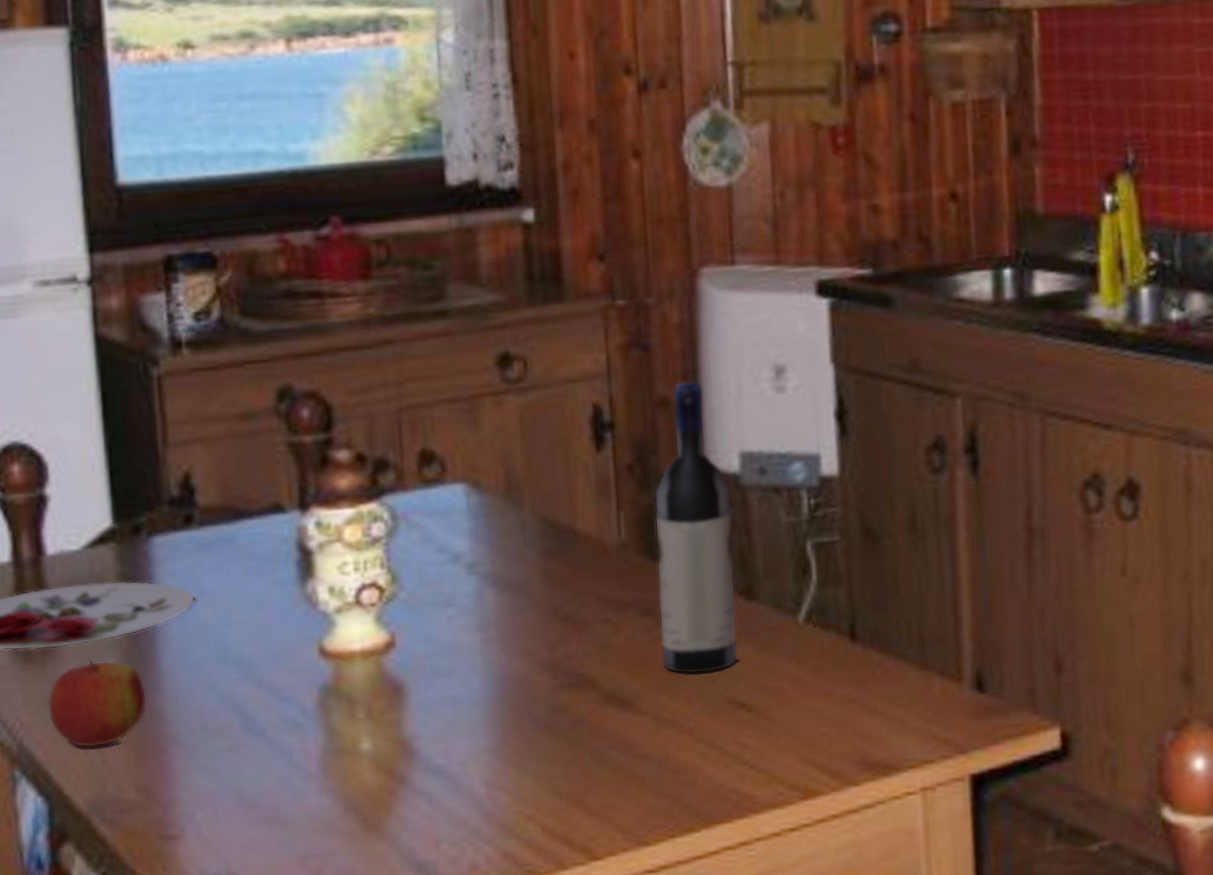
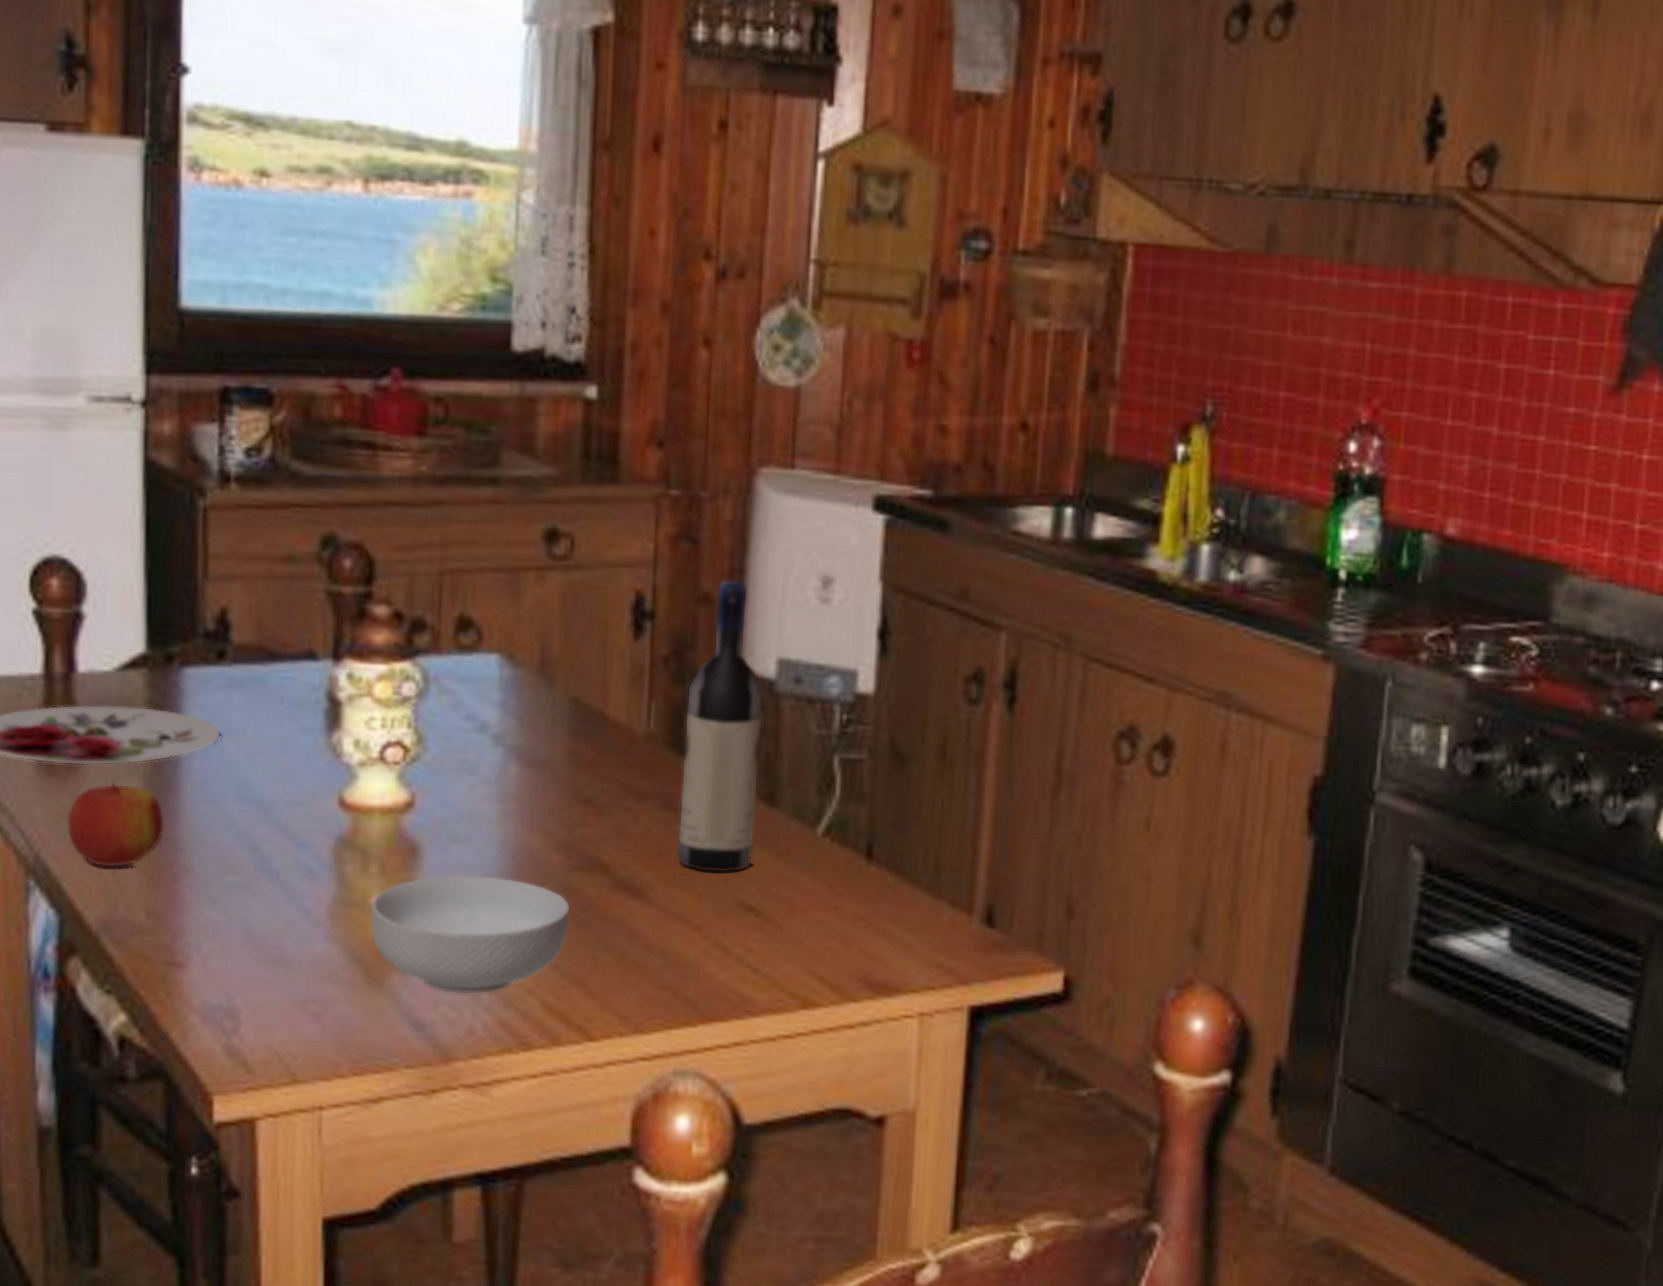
cereal bowl: none [361,706,562,830] -> present [370,875,570,994]

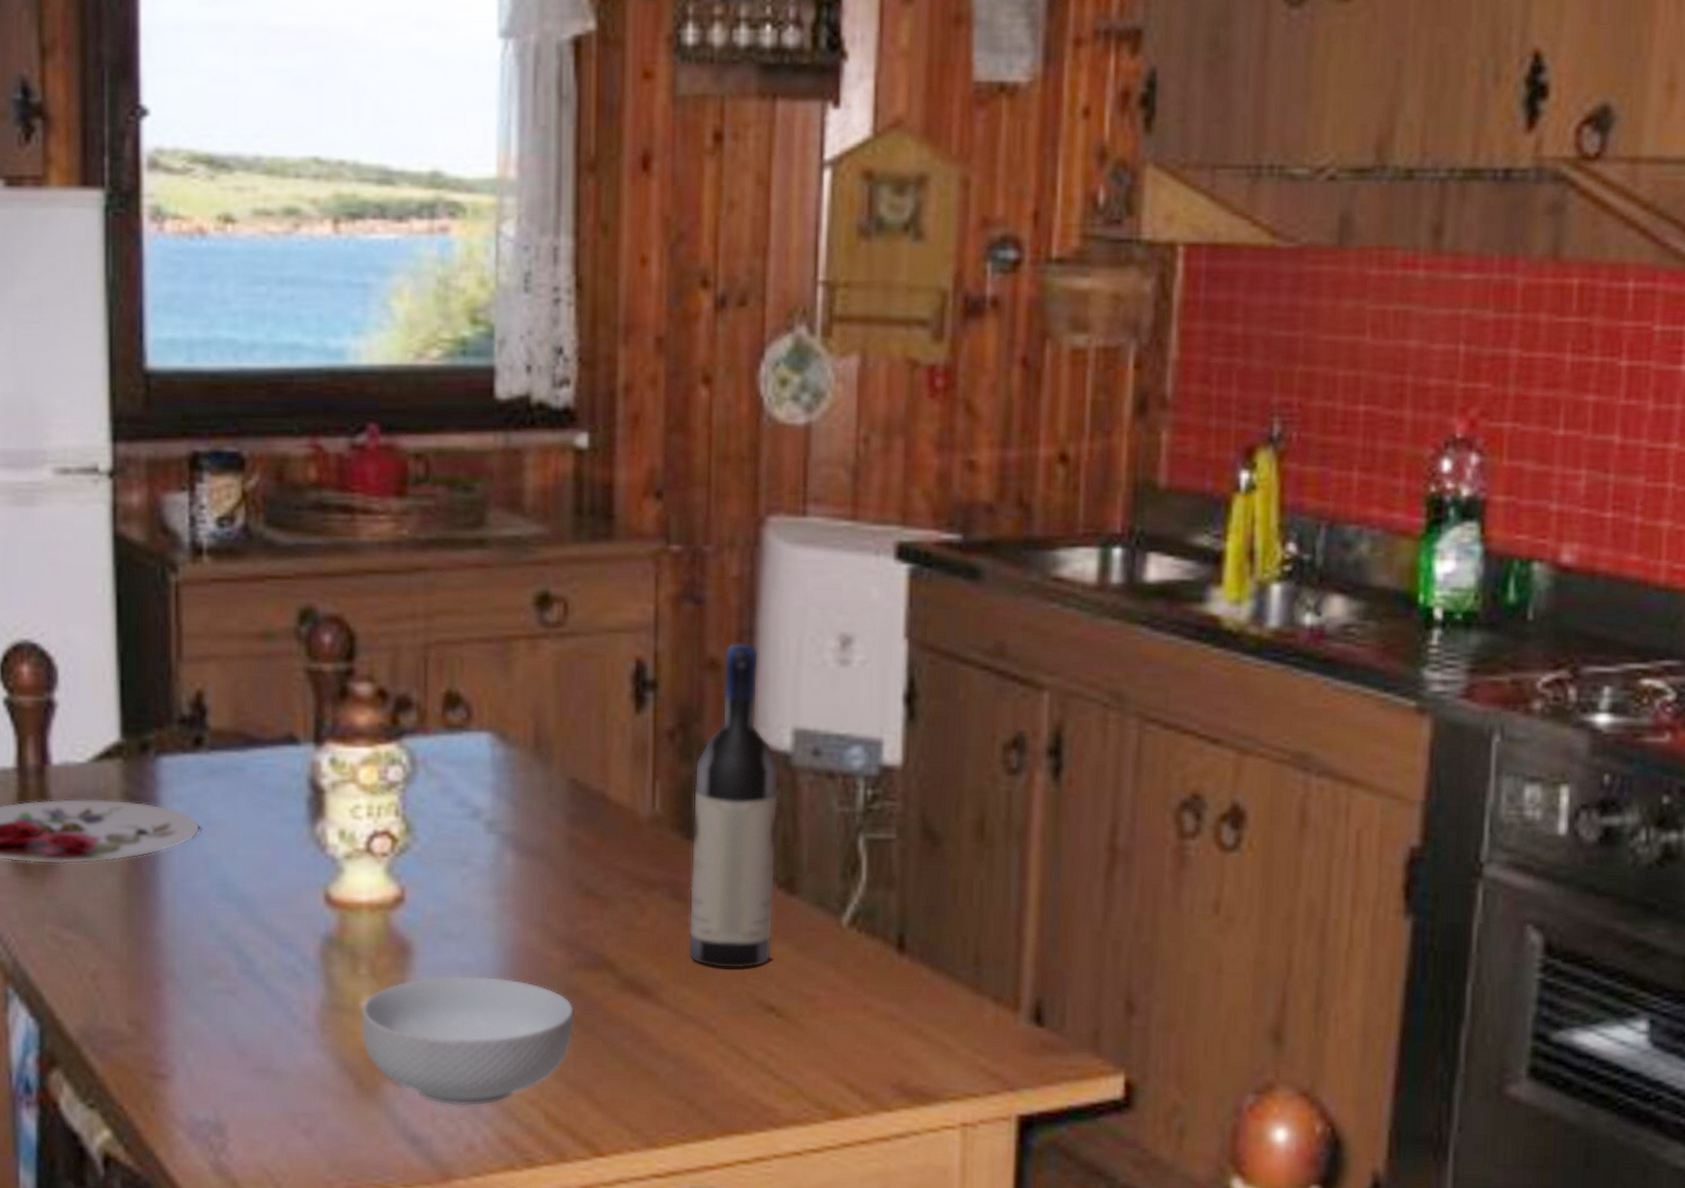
apple: present [66,780,165,868] -> none [43,879,145,974]

